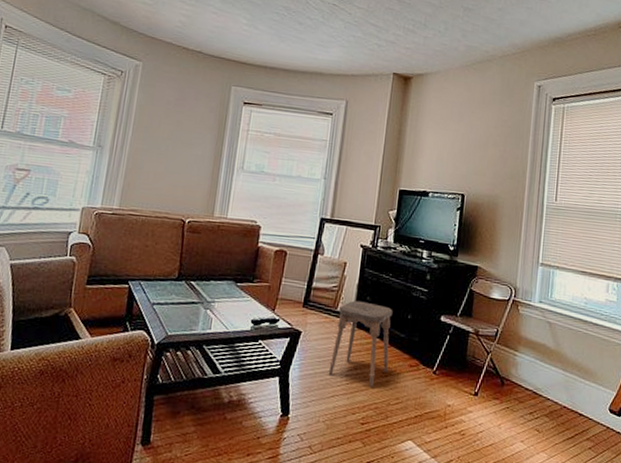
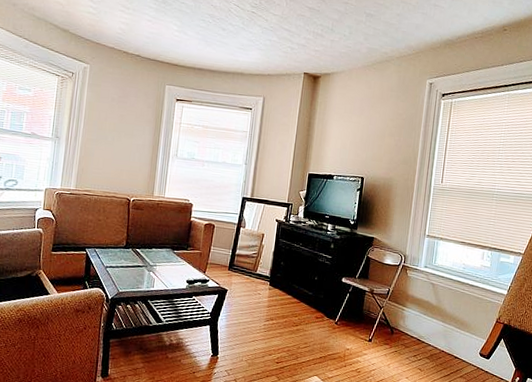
stool: present [328,300,393,388] -> none [249,265,303,335]

